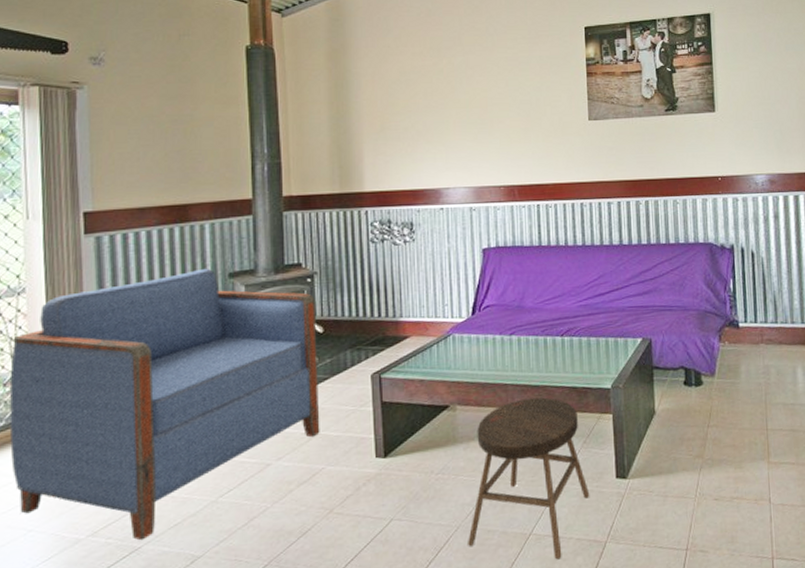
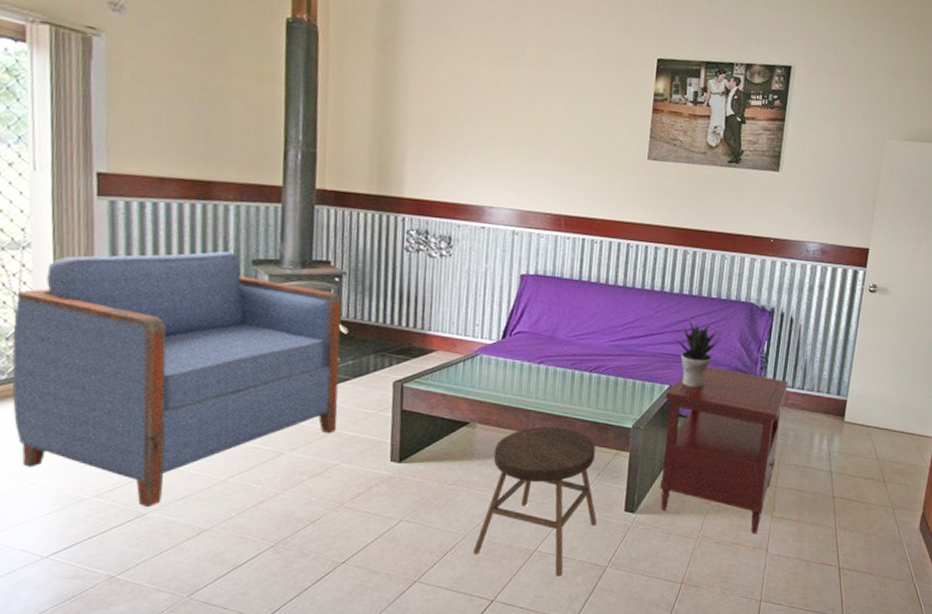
potted plant: none [640,266,686,338] -> present [674,319,721,388]
side table: none [640,313,762,485] -> present [660,367,788,534]

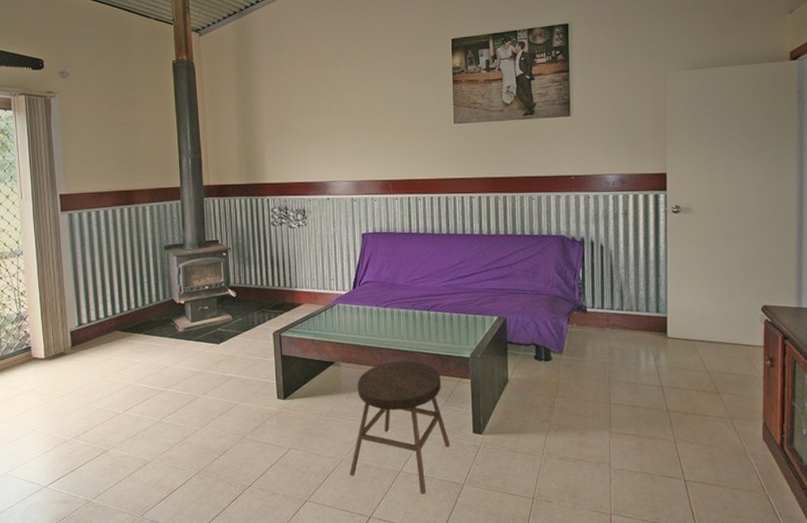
armchair: present [12,251,342,508] -> none [16,241,235,445]
side table: present [660,367,788,534] -> none [496,297,607,450]
potted plant: present [674,319,721,388] -> none [497,255,539,317]

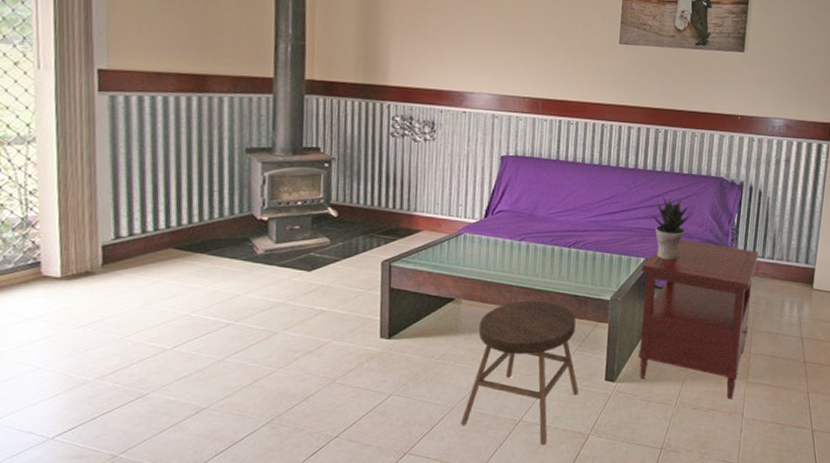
side table: none [496,297,607,450] -> present [638,240,759,400]
potted plant: none [497,255,539,317] -> present [649,194,693,260]

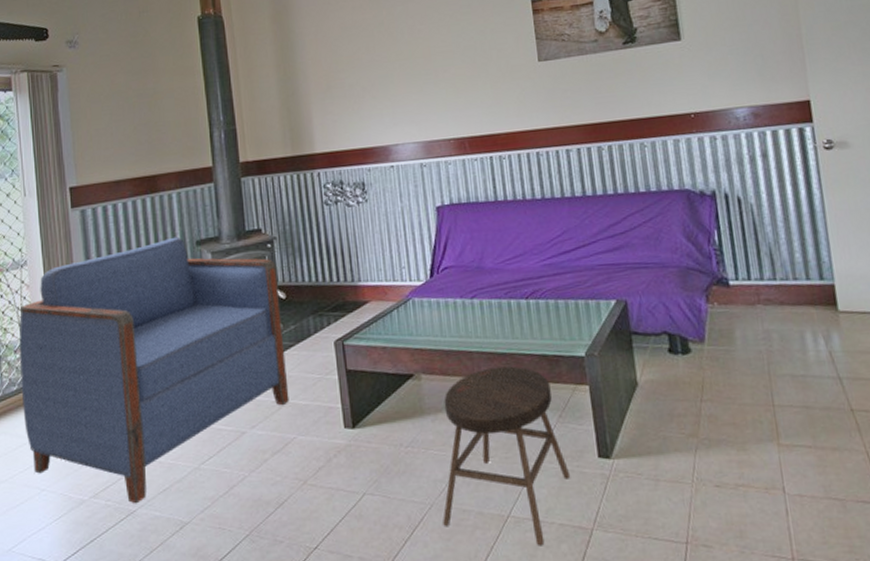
armchair: none [18,140,332,388] -> present [19,236,290,504]
side table: present [638,240,759,400] -> none [614,270,766,471]
potted plant: present [649,194,693,260] -> none [609,218,662,299]

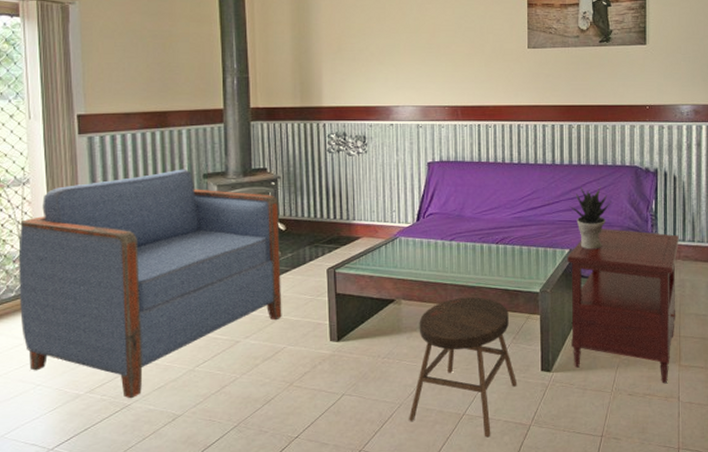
potted plant: none [609,218,662,299] -> present [569,186,611,250]
side table: none [614,270,766,471] -> present [567,229,679,384]

